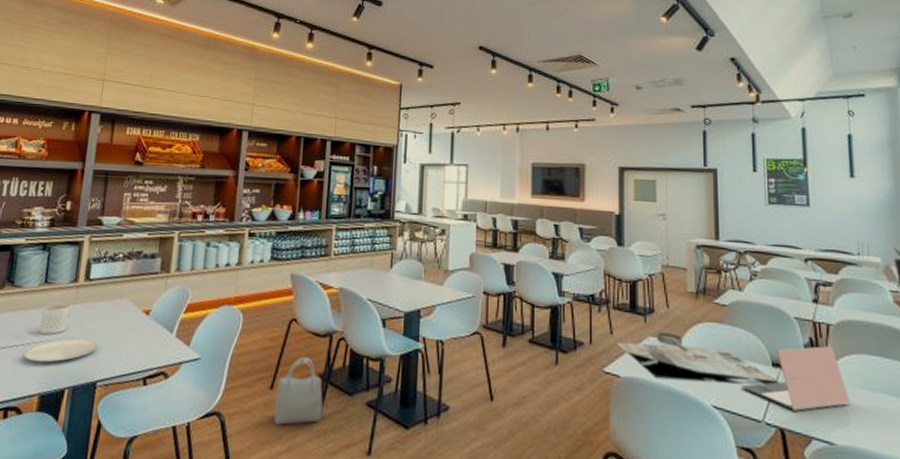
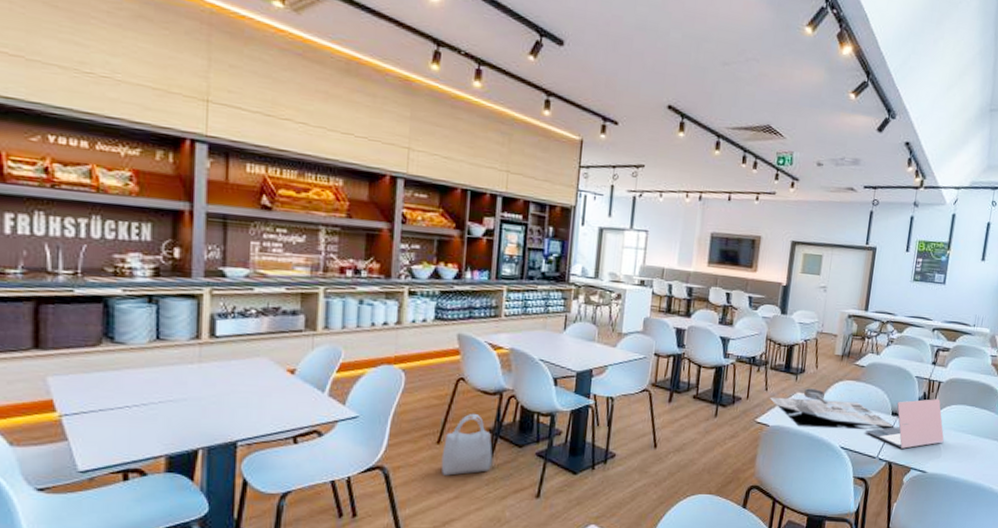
plate: present [23,338,99,363] -> none [139,399,235,424]
mug: present [39,303,71,334] -> none [157,361,196,395]

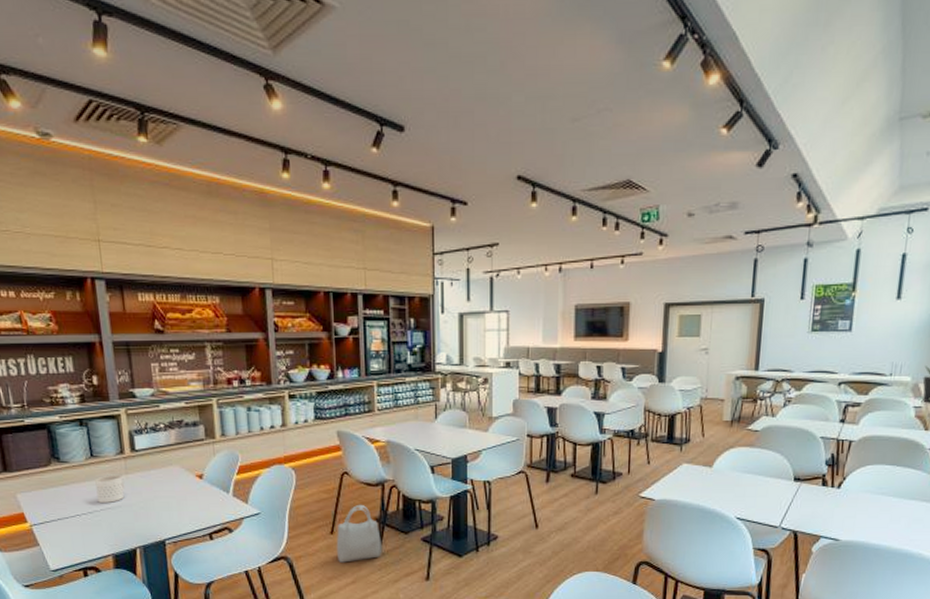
mug: none [157,361,196,395] -> present [95,474,125,503]
newspaper: present [769,388,896,431] -> none [652,458,799,499]
laptop: present [865,399,944,449] -> none [763,460,859,516]

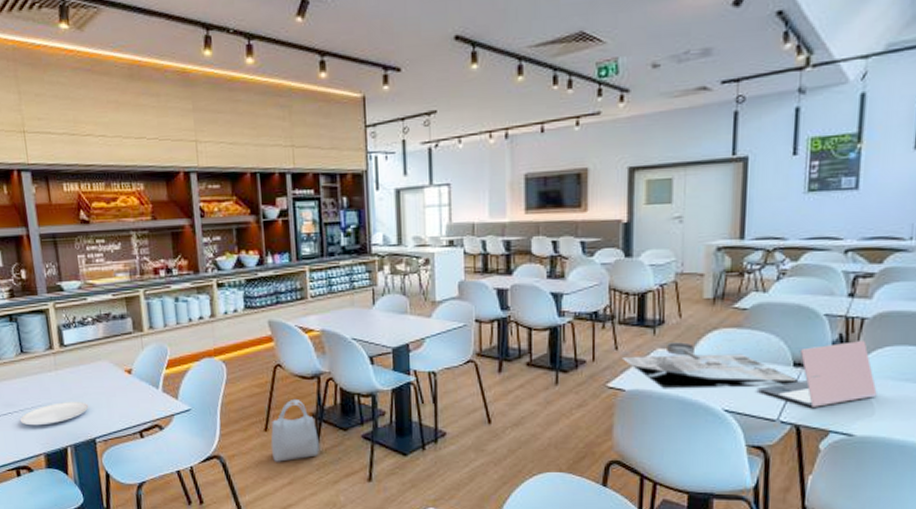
plate: none [88,505,159,528] -> present [19,402,89,426]
mug: present [95,474,125,503] -> none [25,371,55,400]
newspaper: none [652,458,799,499] -> present [621,342,801,389]
laptop: none [763,460,859,516] -> present [756,341,877,407]

